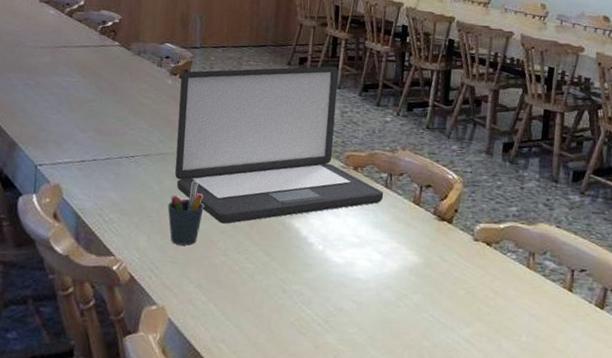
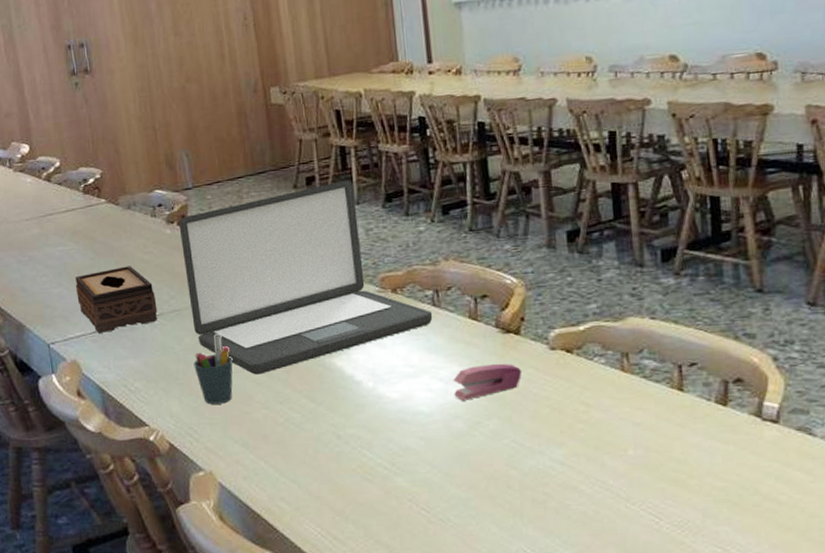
tissue box: none [73,106,146,164] -> present [75,266,158,334]
stapler: none [389,245,449,274] -> present [453,363,523,401]

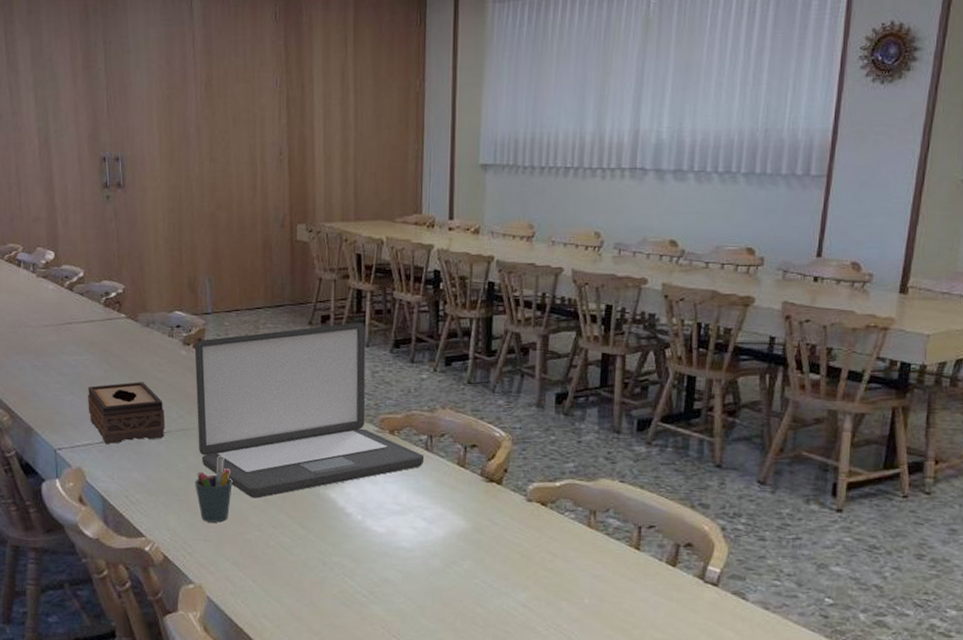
stapler: present [453,363,523,401] -> none [435,509,500,541]

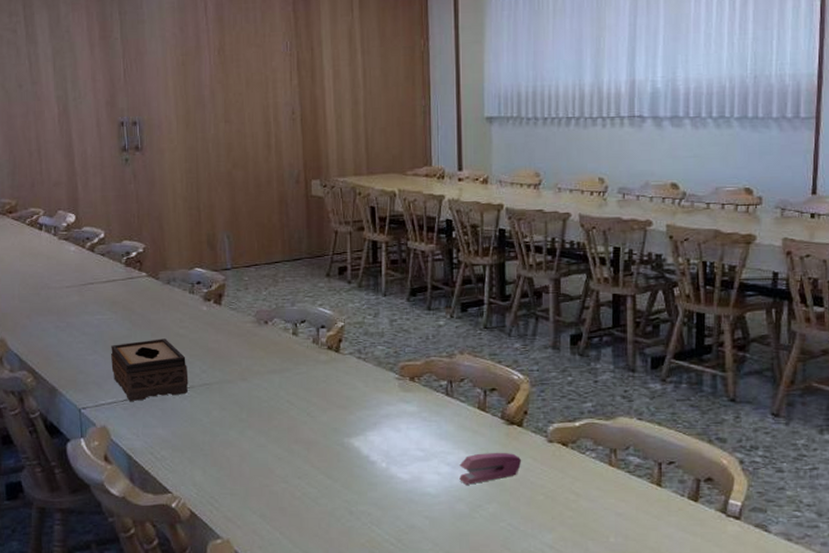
laptop: present [194,322,425,498] -> none [215,272,446,450]
pen holder: present [195,456,233,523] -> none [219,409,257,476]
stapler: none [435,509,500,541] -> present [459,452,522,485]

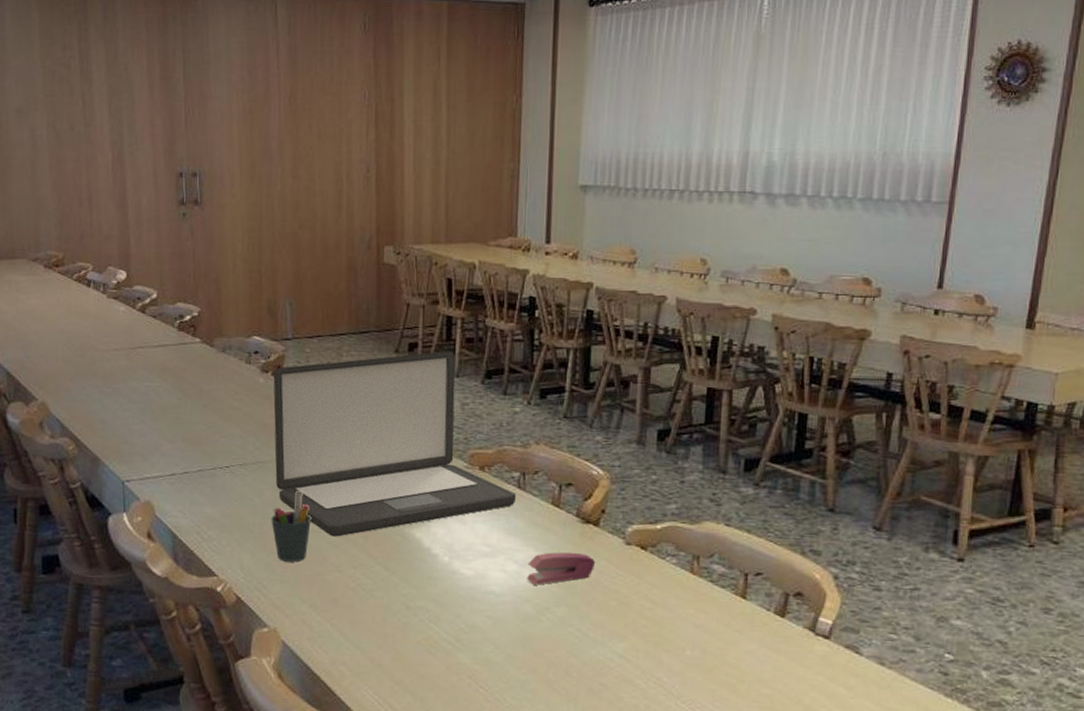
tissue box: present [111,339,189,402] -> none [159,410,241,477]
laptop: none [215,272,446,450] -> present [273,351,517,537]
pen holder: none [219,409,257,476] -> present [271,491,311,562]

